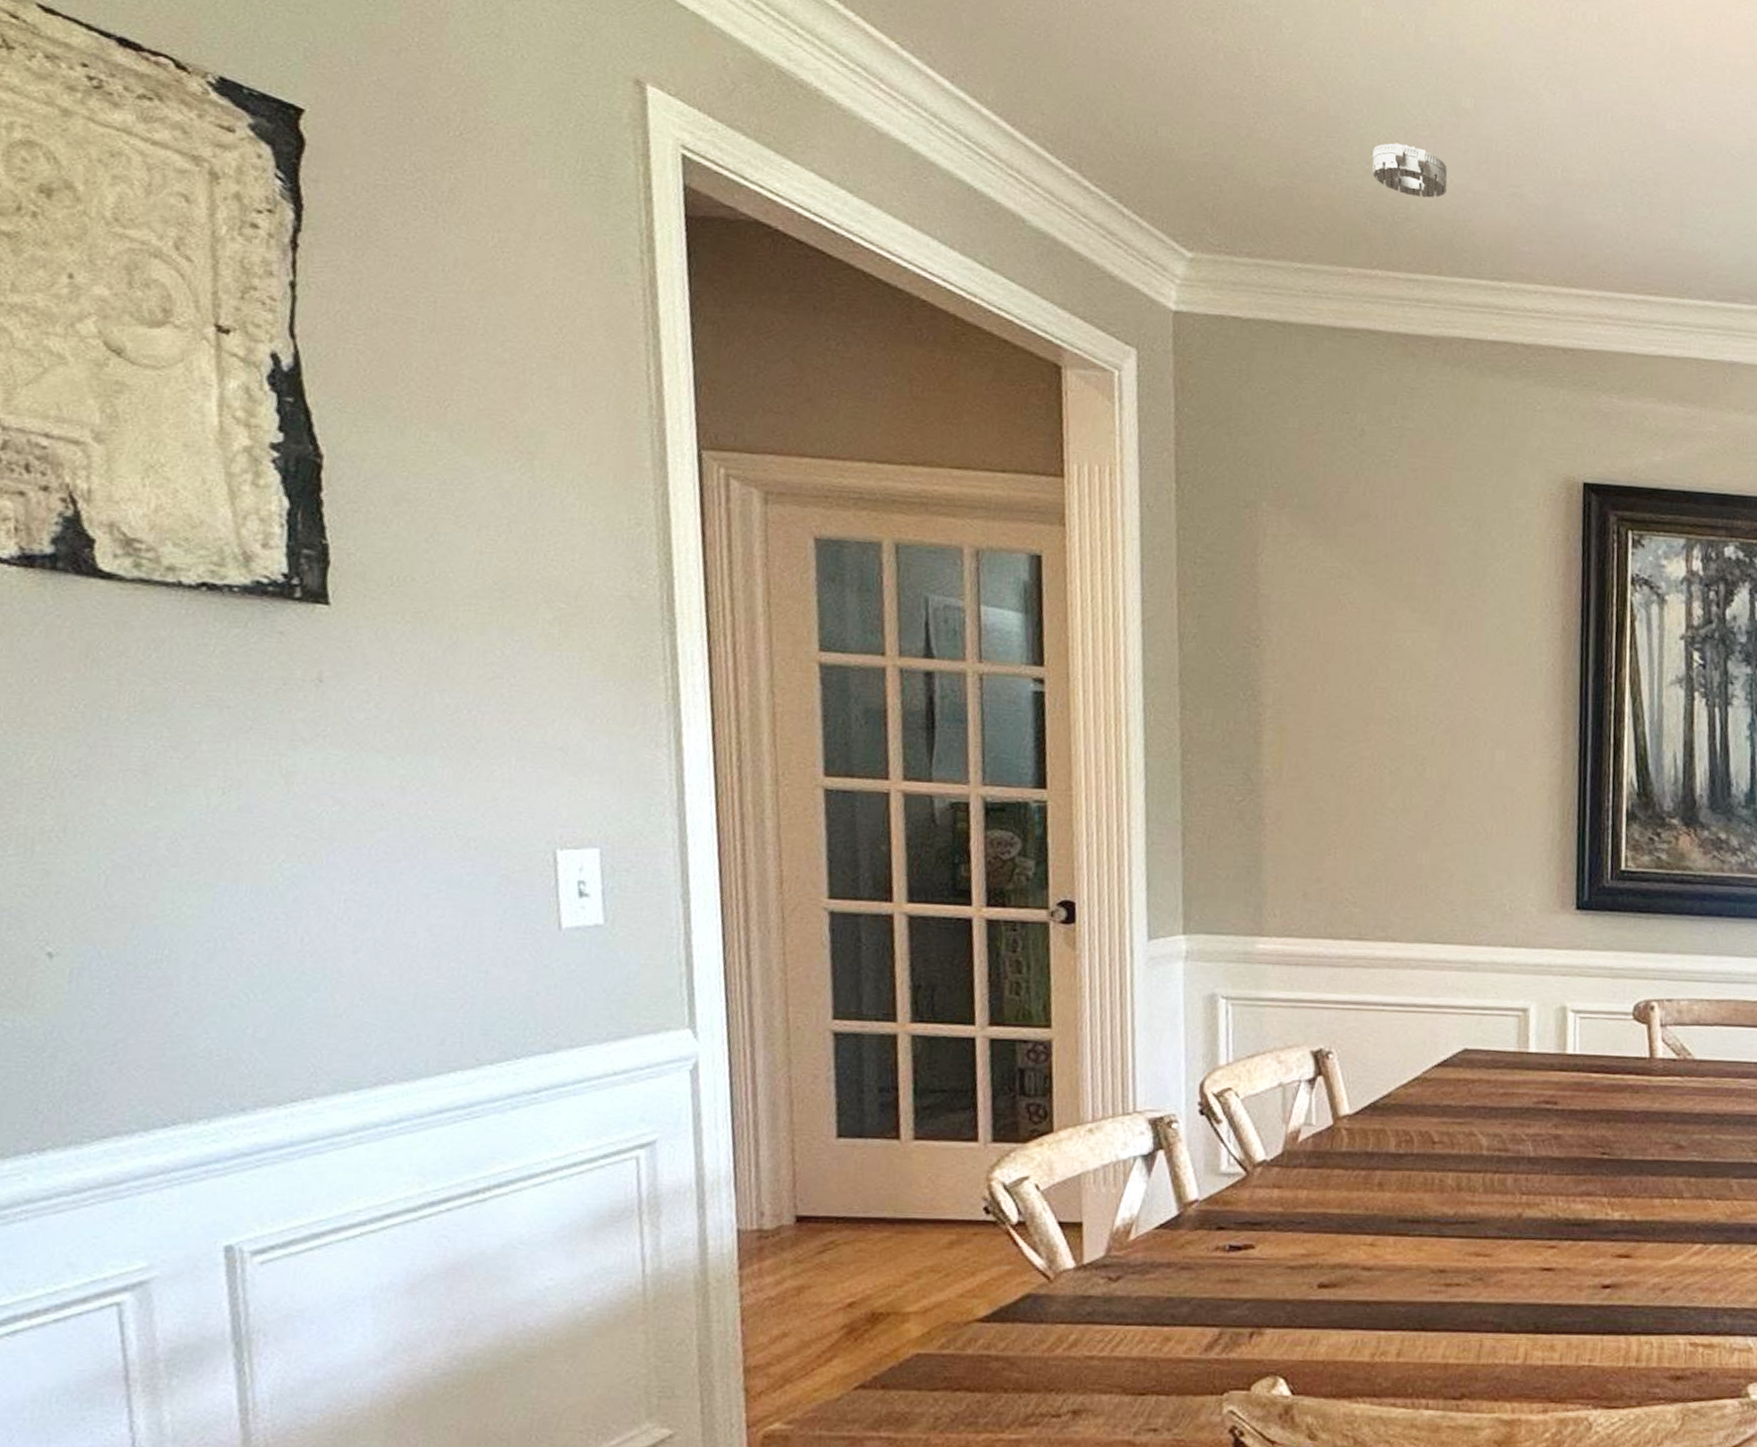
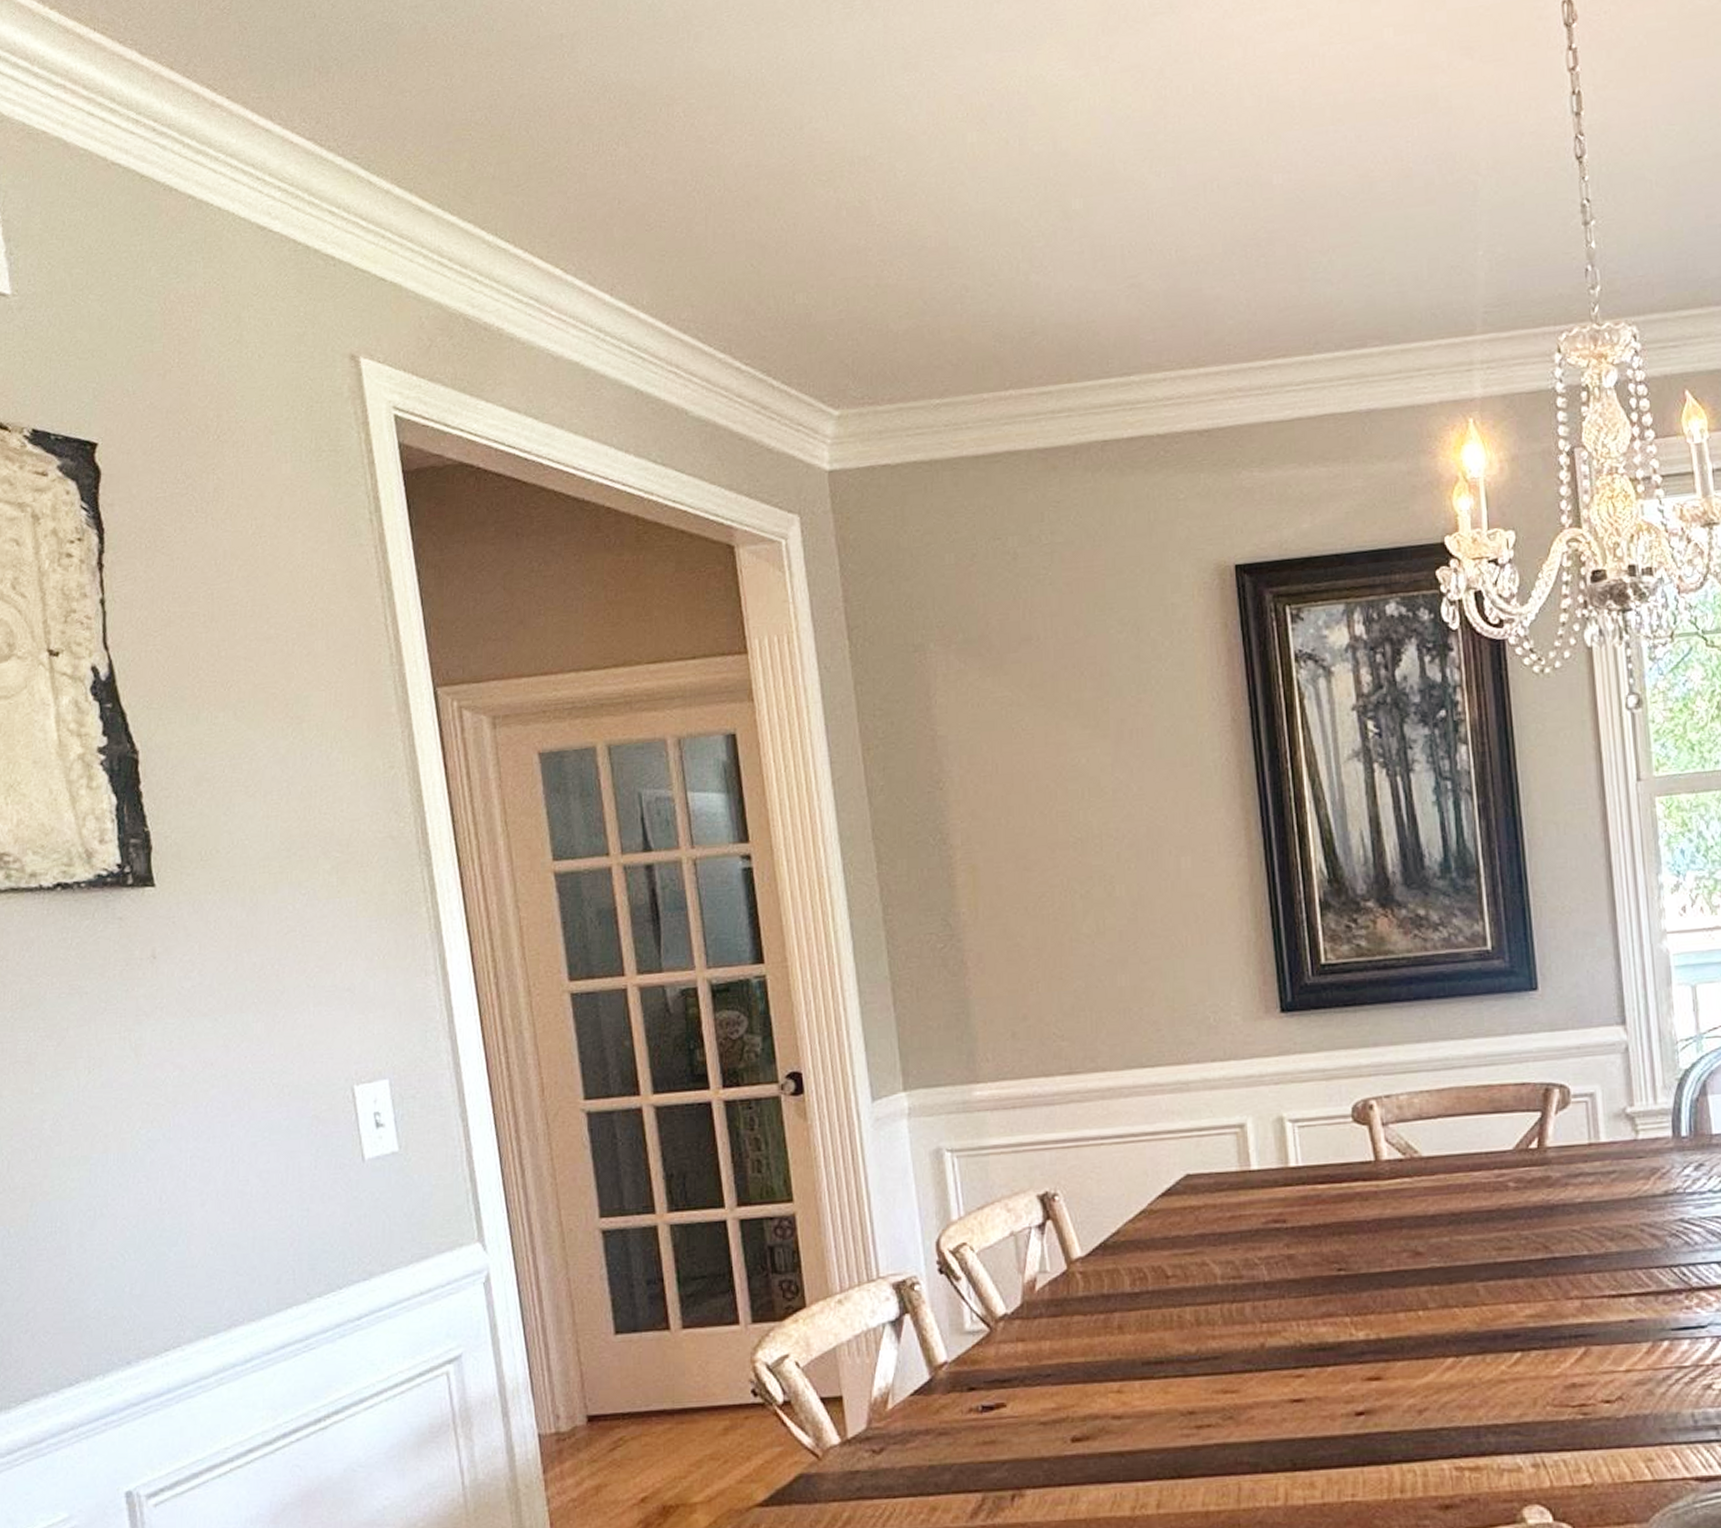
smoke detector: present [1372,142,1448,198] -> none [993,258,1067,309]

